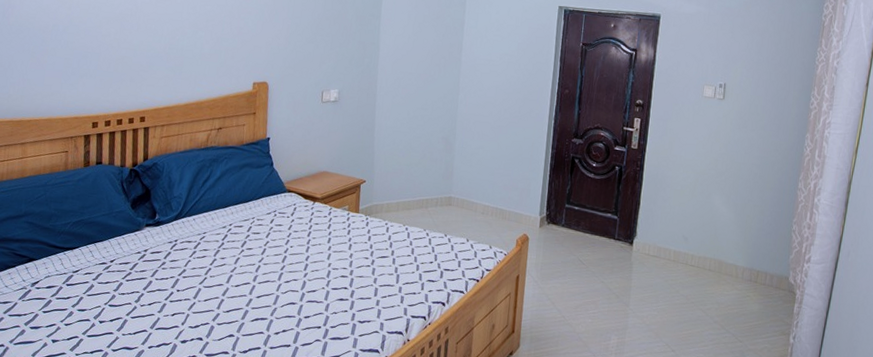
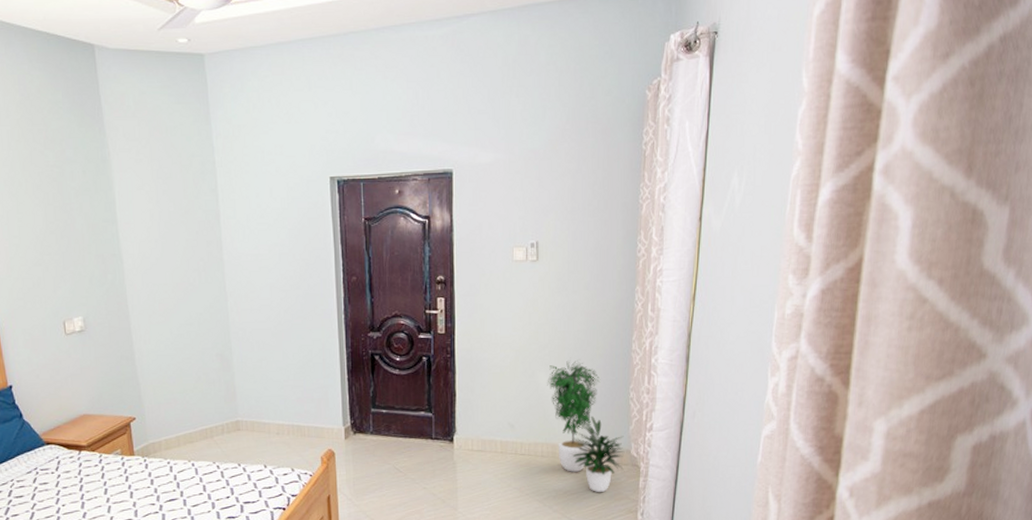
potted plant: none [720,189,784,312] -> present [547,361,624,492]

